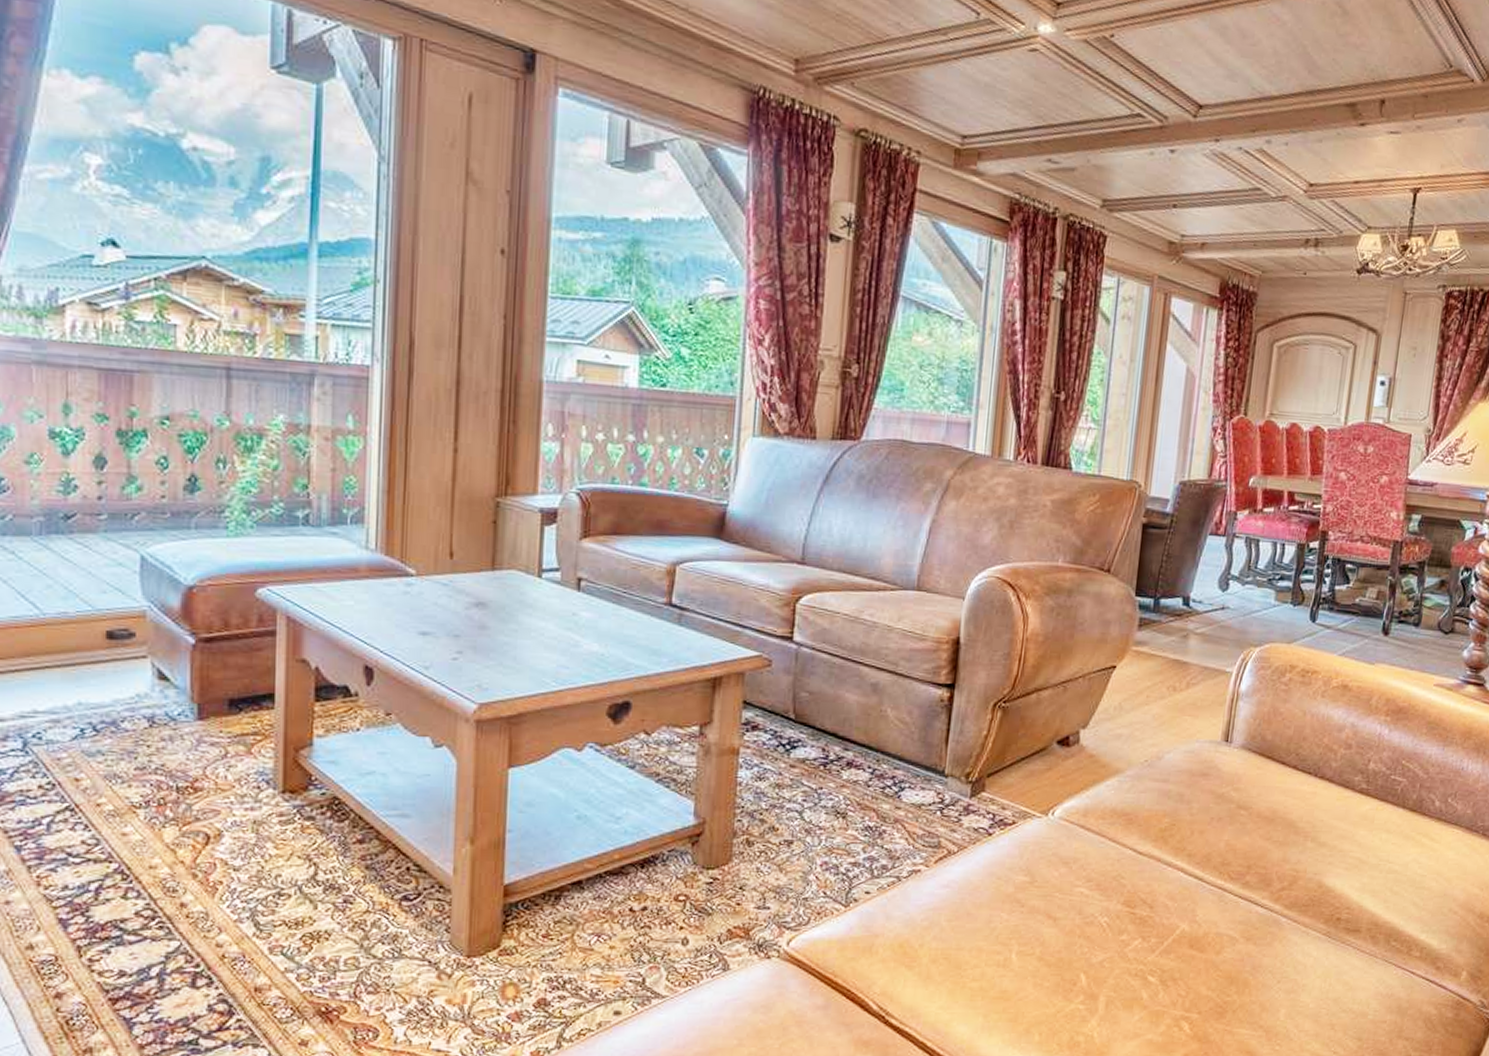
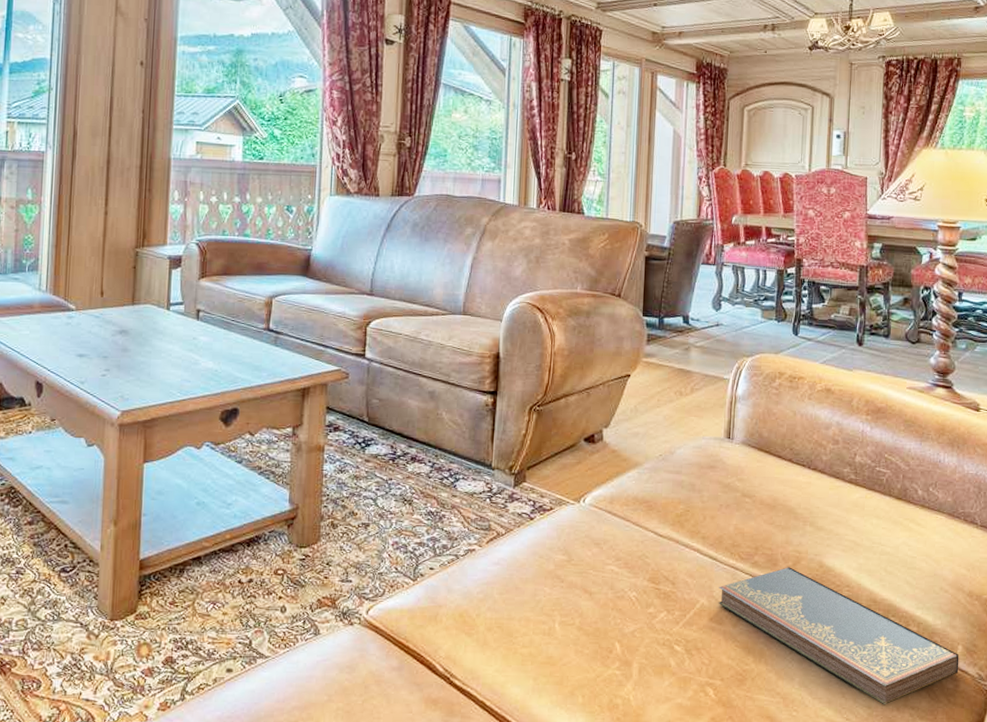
hardcover book: none [1201,887,1463,1037] -> present [718,567,959,705]

